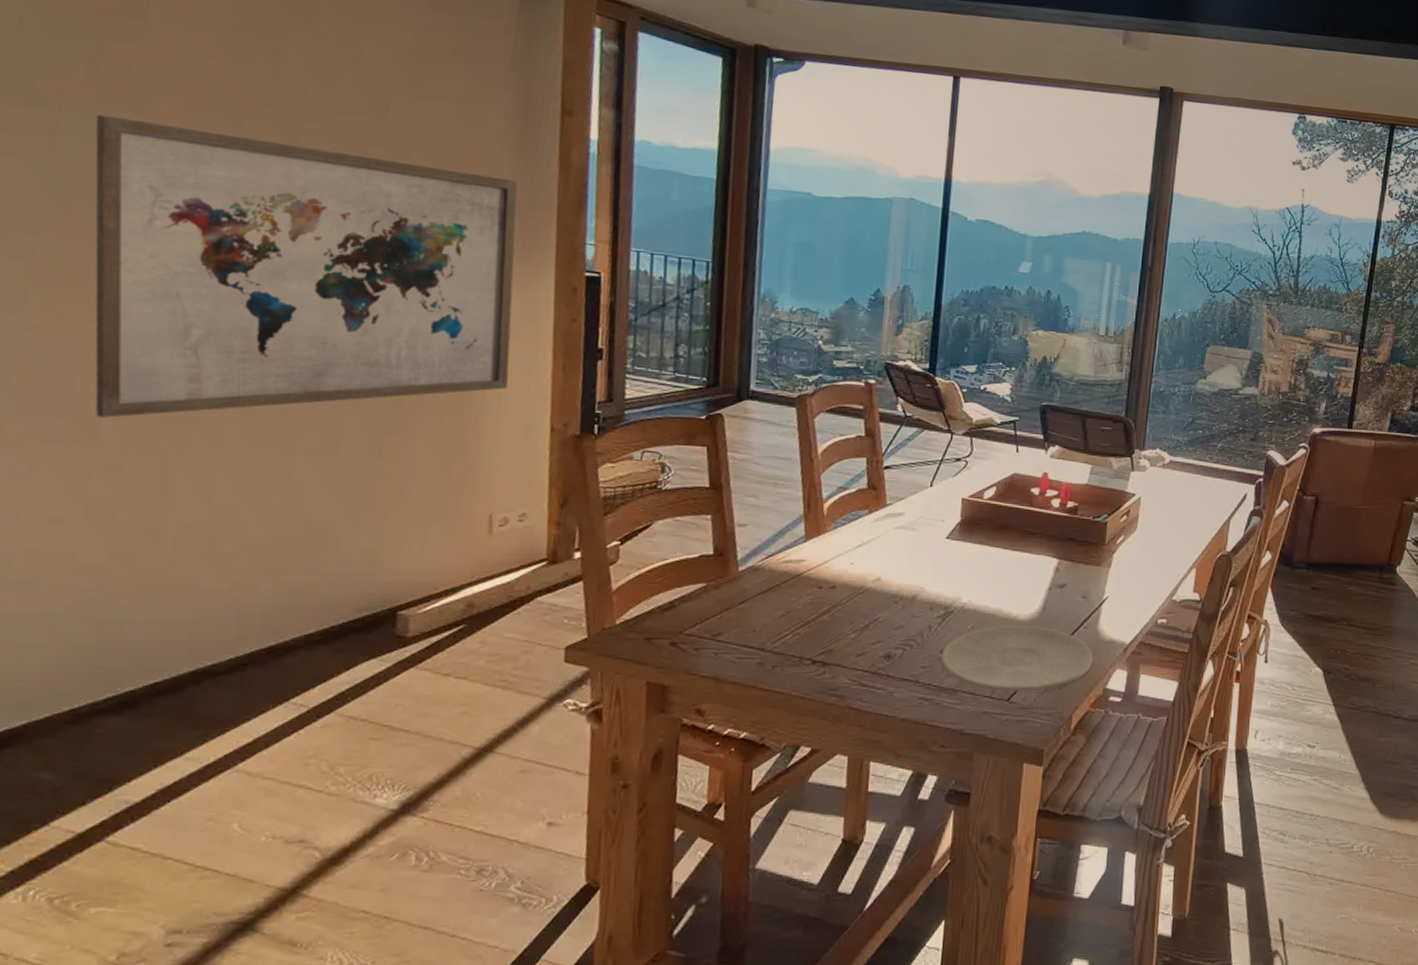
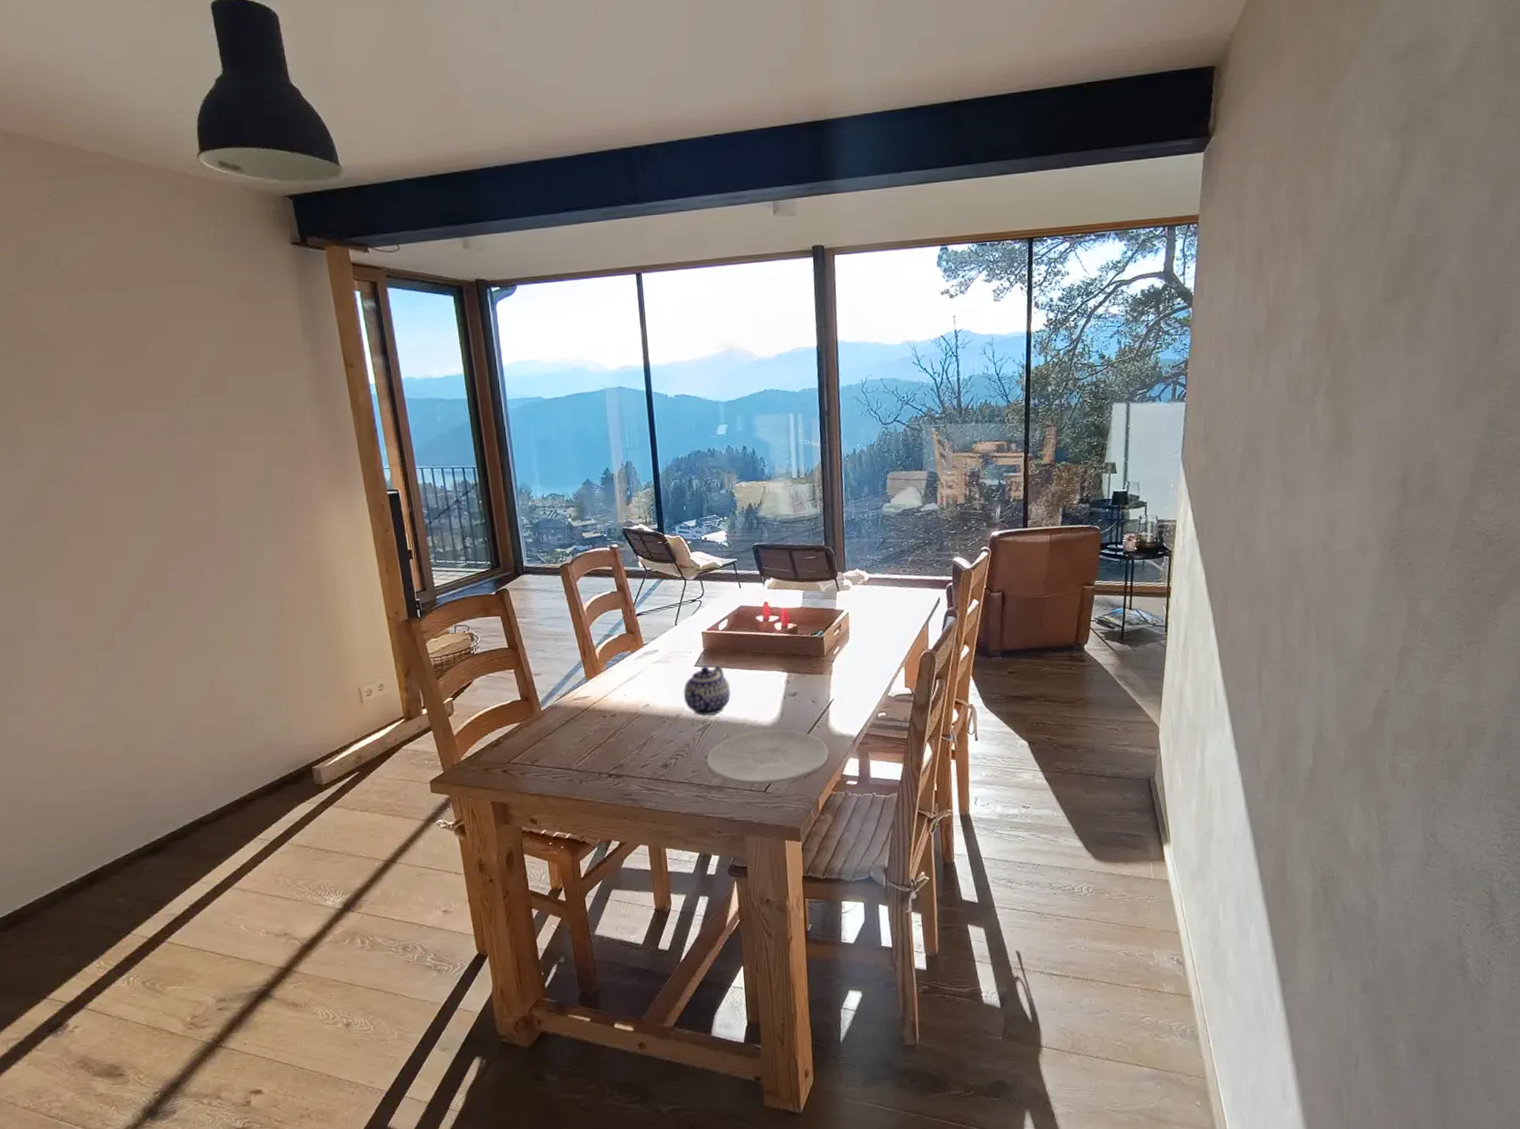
wall art: present [95,114,518,418] -> none [42,427,352,650]
teapot: none [925,539,986,600] -> present [683,665,731,716]

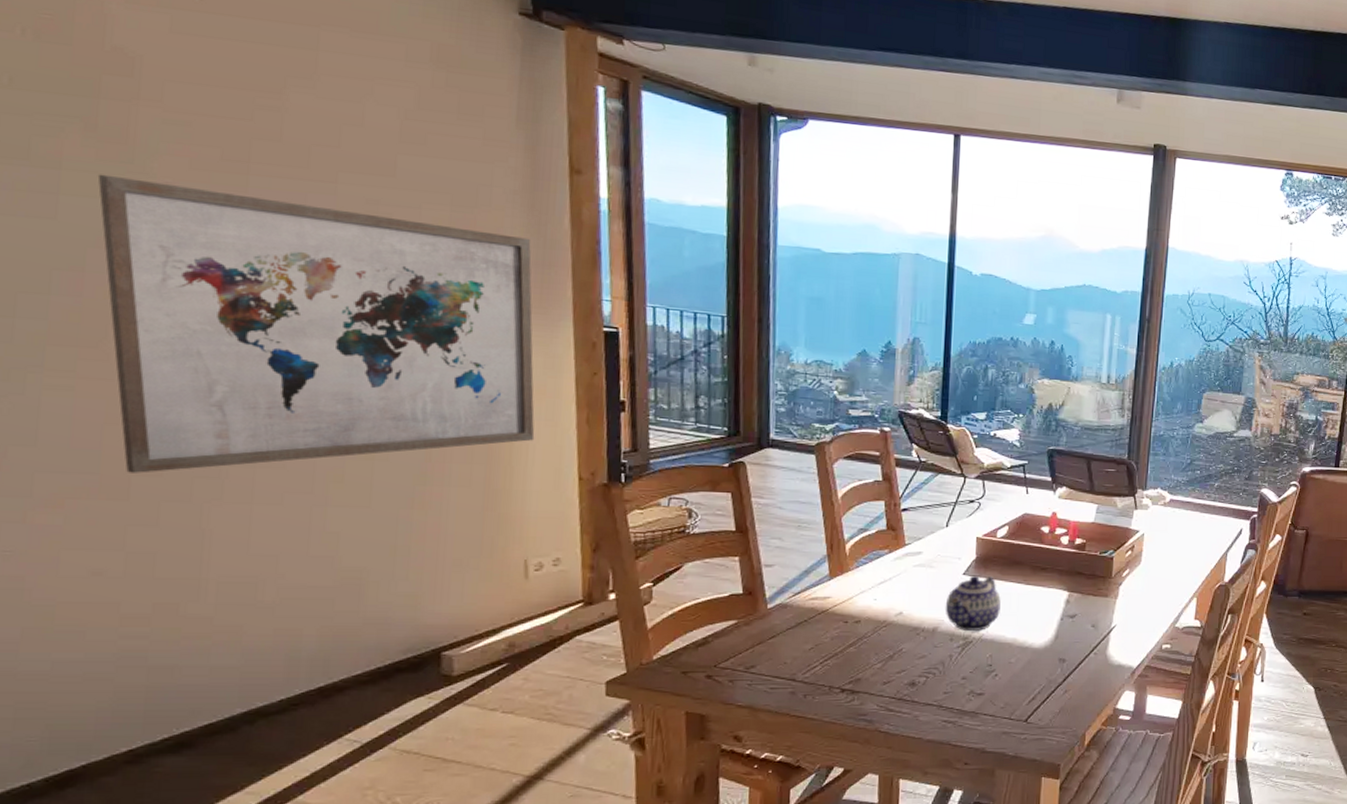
wall art: none [42,427,352,650] -> present [97,174,535,473]
plate: present [706,729,830,785] -> none [962,653,1104,713]

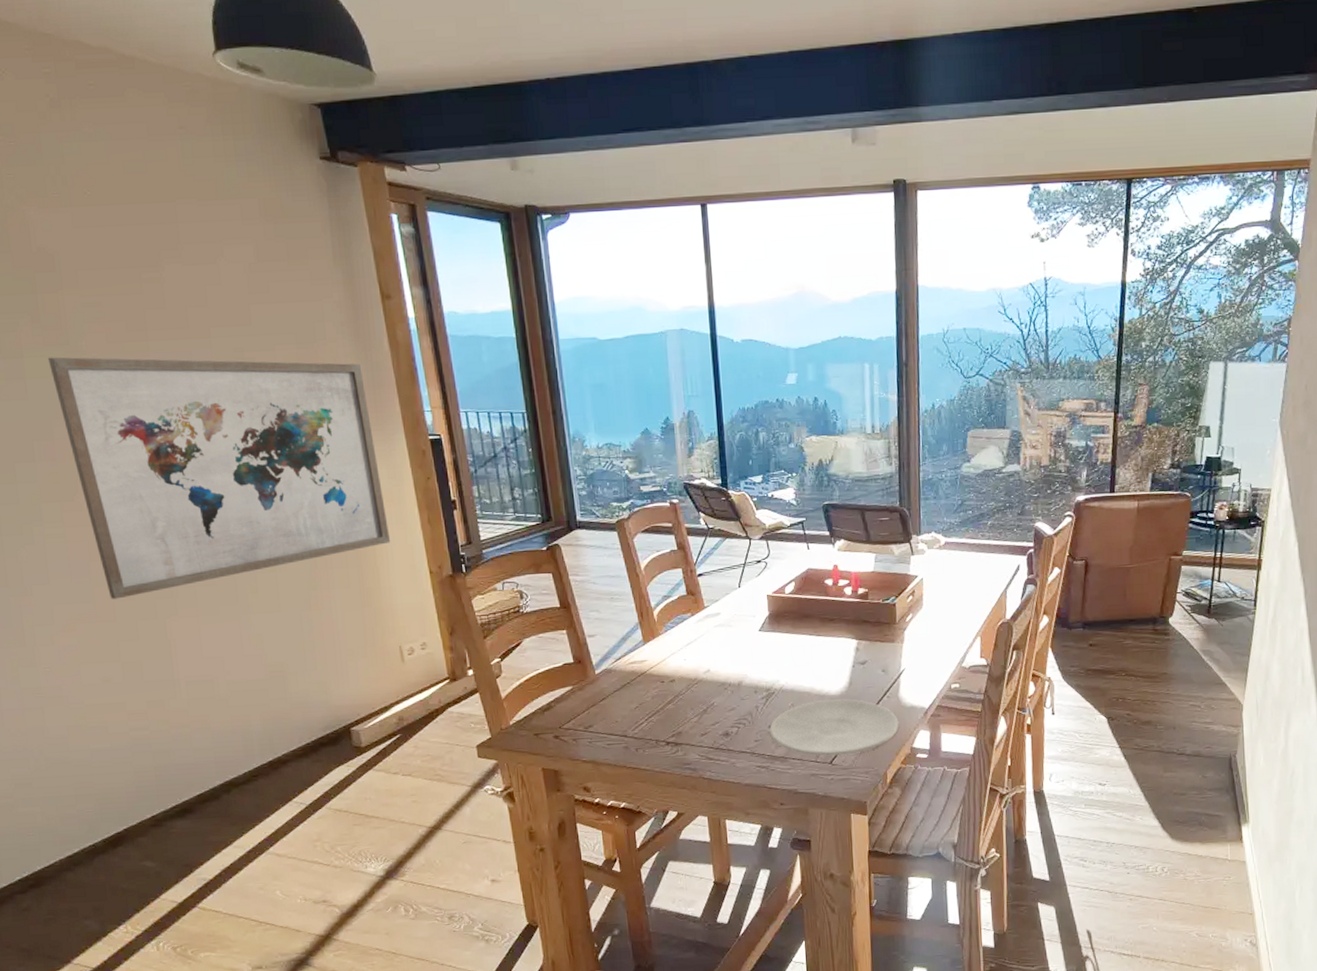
teapot: present [945,575,1001,631] -> none [746,631,796,683]
plate: none [962,653,1104,713] -> present [769,699,899,757]

